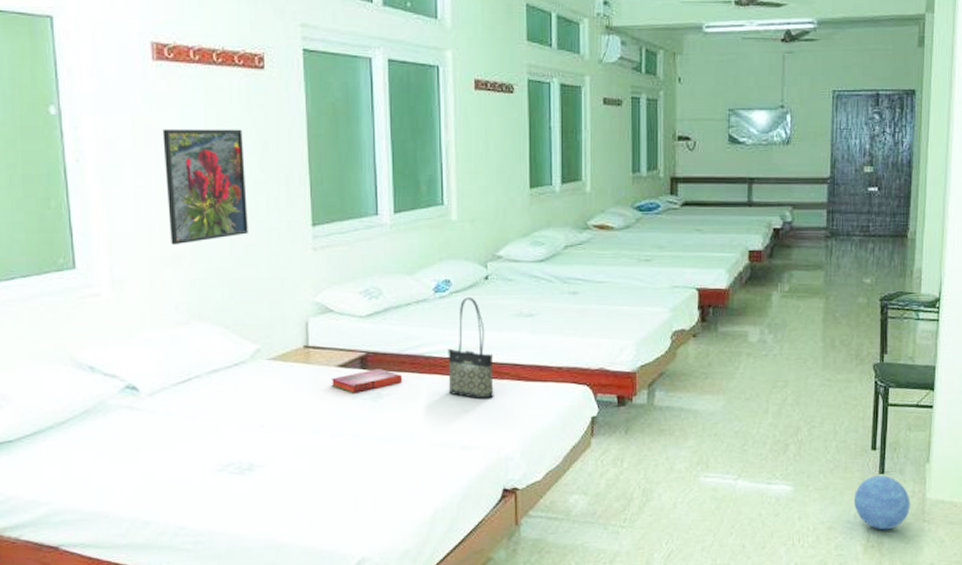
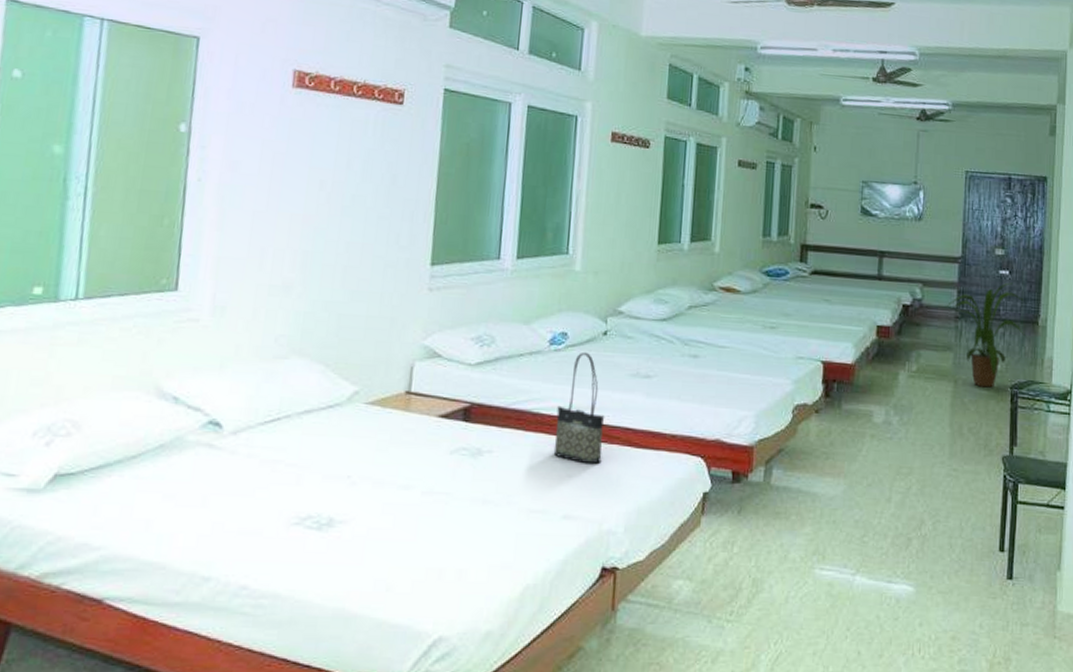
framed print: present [162,128,248,246] -> none [281,155,373,275]
hardback book: present [332,369,403,393] -> none [430,422,507,448]
house plant: none [816,199,896,302] -> present [946,282,1027,388]
ball: present [853,475,910,530] -> none [979,581,1040,645]

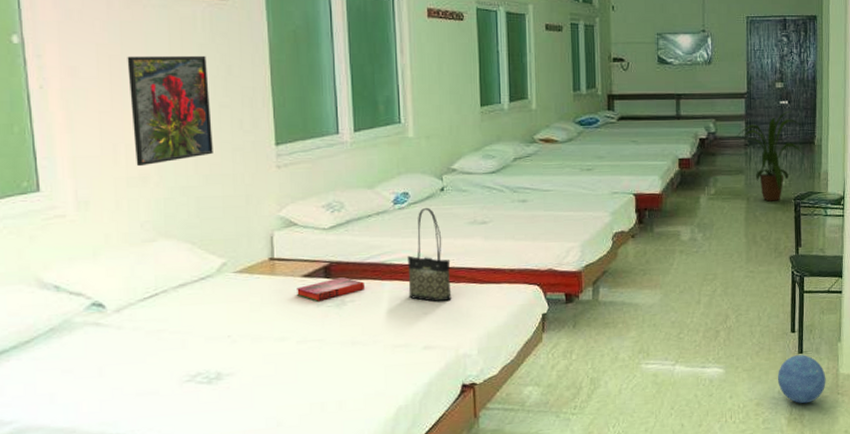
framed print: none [281,155,373,275] -> present [127,55,213,167]
hardback book: none [430,422,507,448] -> present [297,277,366,301]
ball: none [979,581,1040,645] -> present [777,355,826,404]

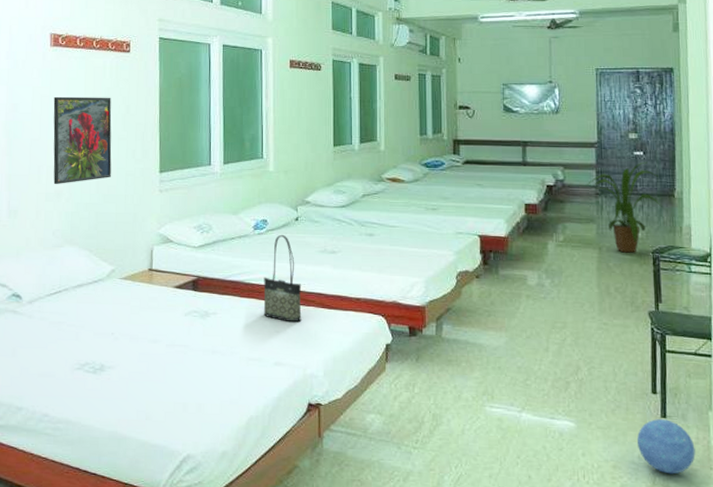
hardback book: present [297,277,366,301] -> none [169,291,226,311]

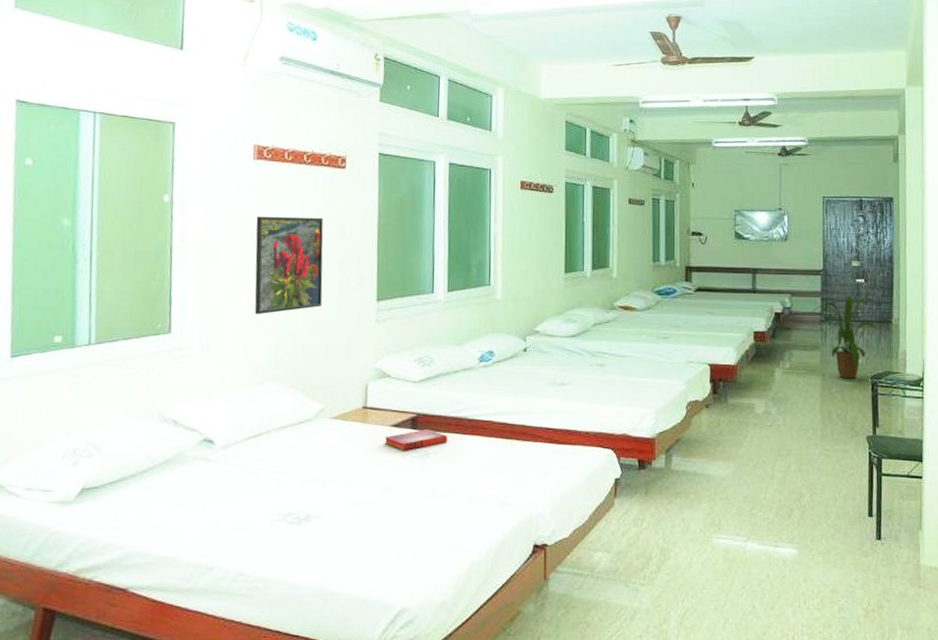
hardback book: none [169,291,226,311] -> present [385,429,448,451]
tote bag: present [263,234,302,323] -> none [488,366,529,460]
ball: present [636,419,695,474] -> none [854,541,906,595]

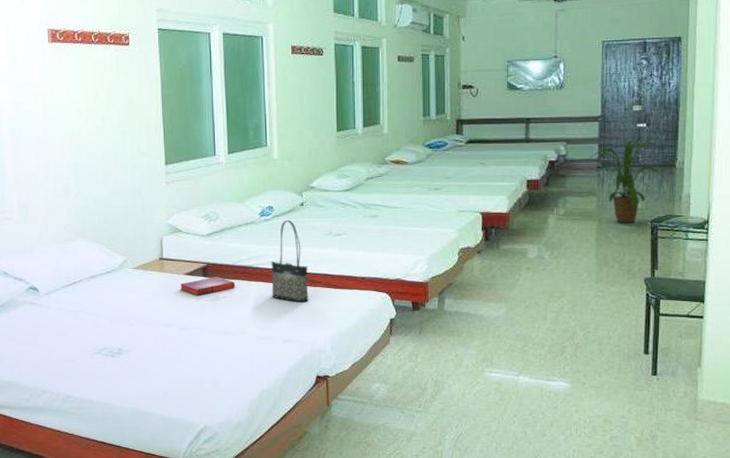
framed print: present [254,216,324,315] -> none [55,92,117,181]
tote bag: none [488,366,529,460] -> present [271,219,309,303]

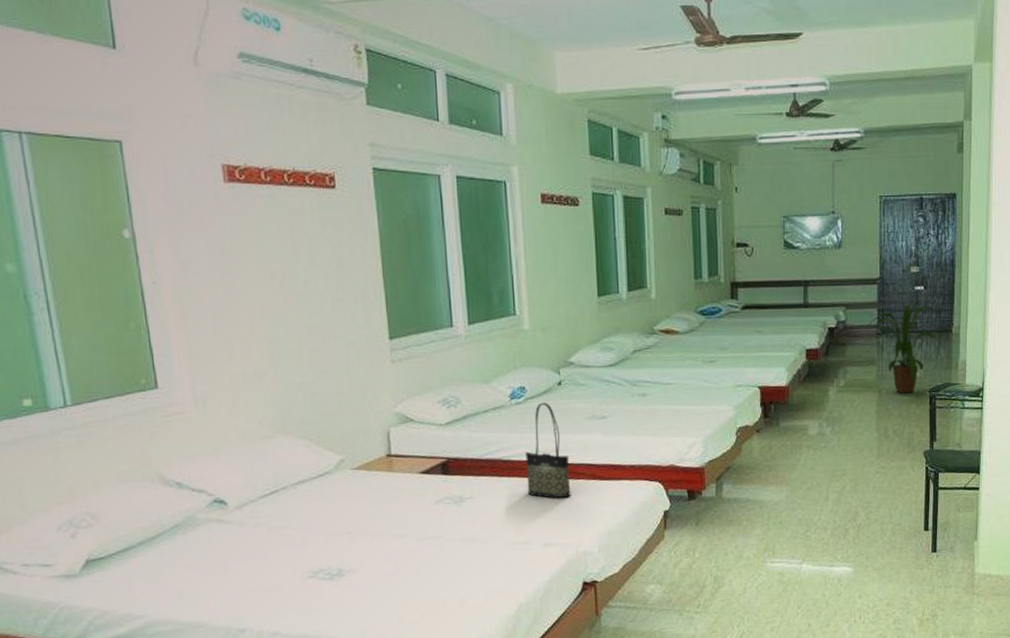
hardback book: present [181,277,236,296] -> none [415,474,484,498]

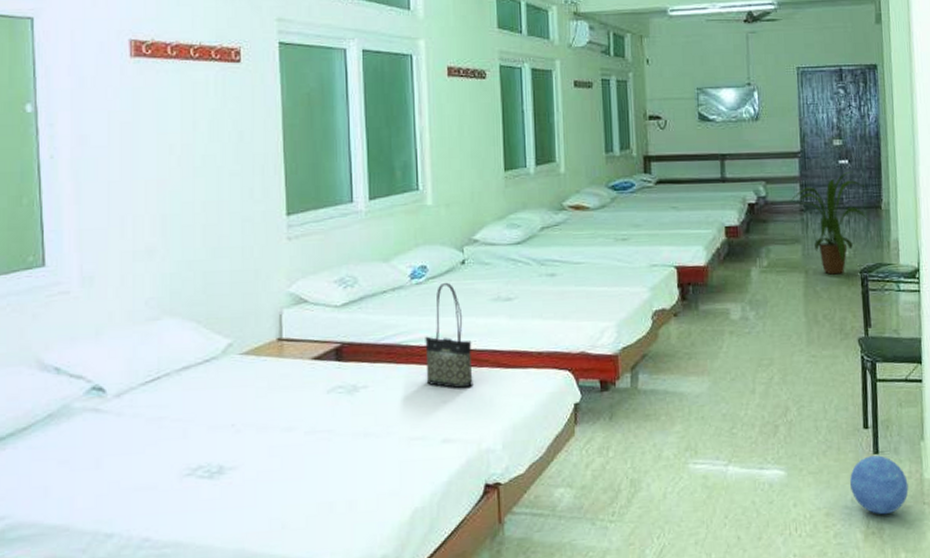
ball: none [909,553,961,604] -> present [849,455,909,515]

